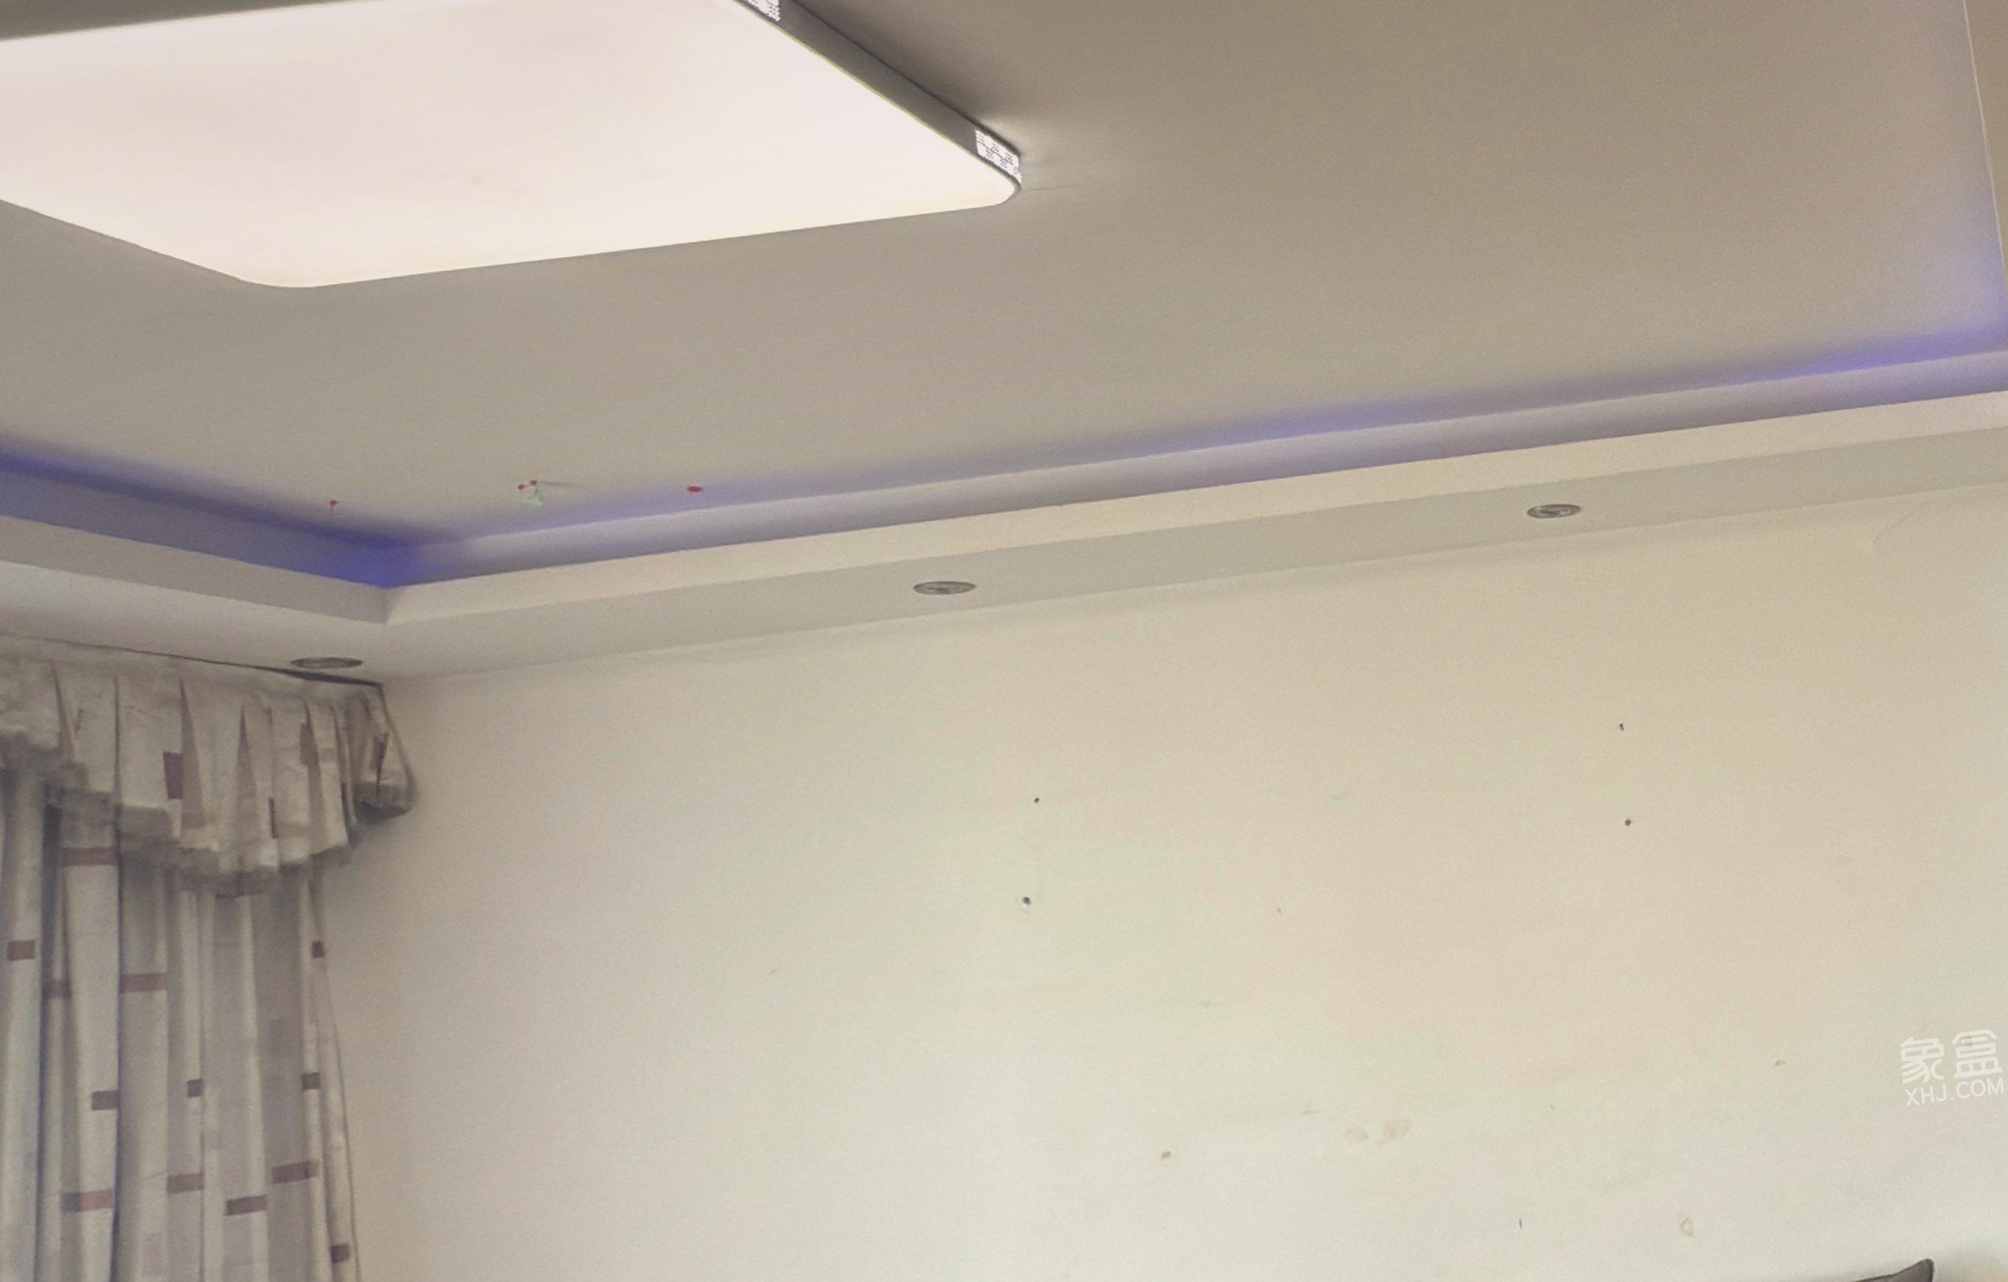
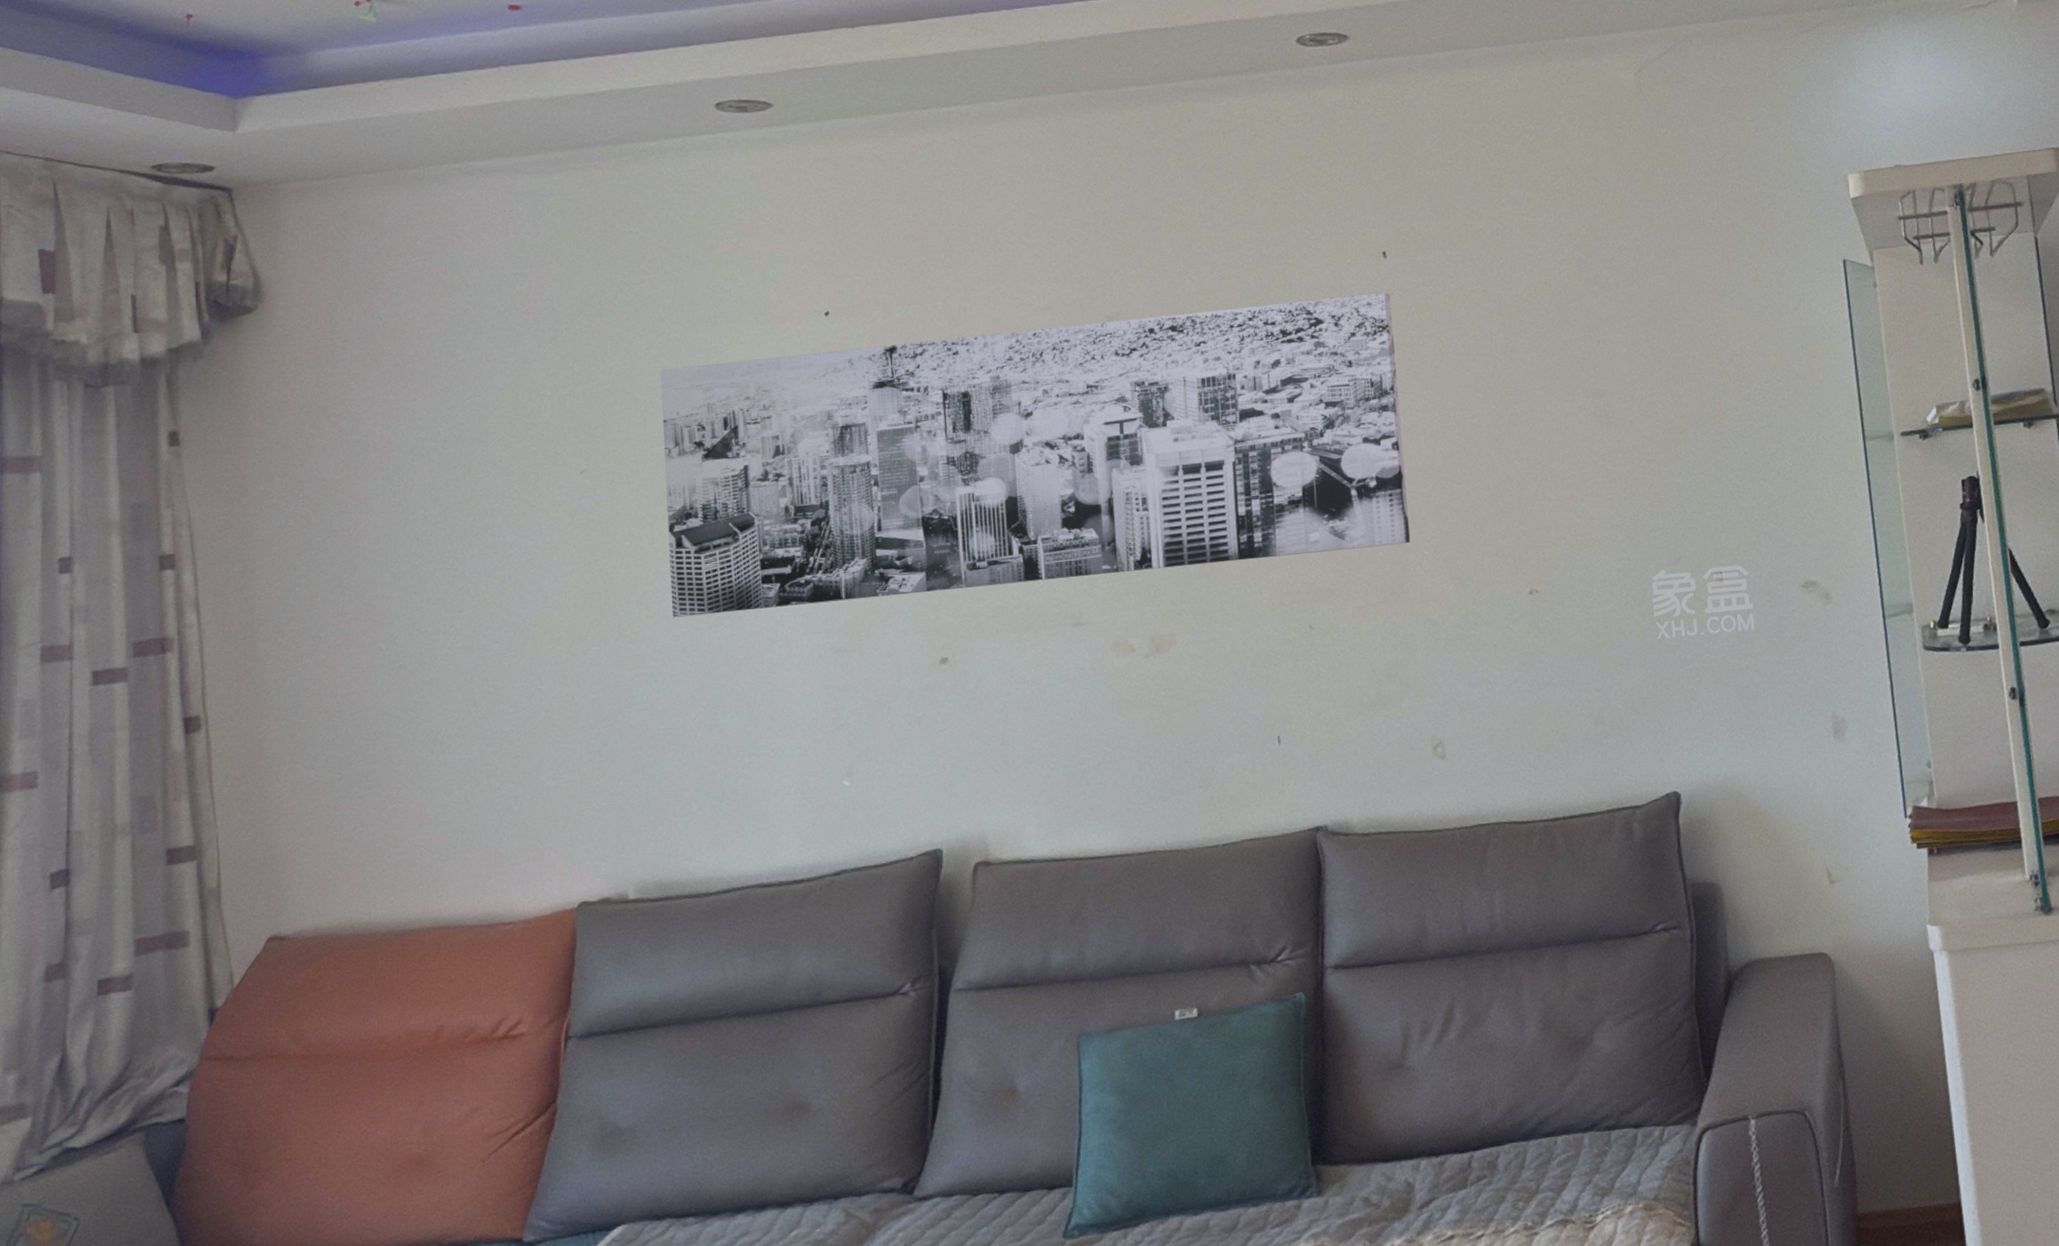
wall art: none [857,764,1654,1121] -> present [660,291,1411,618]

